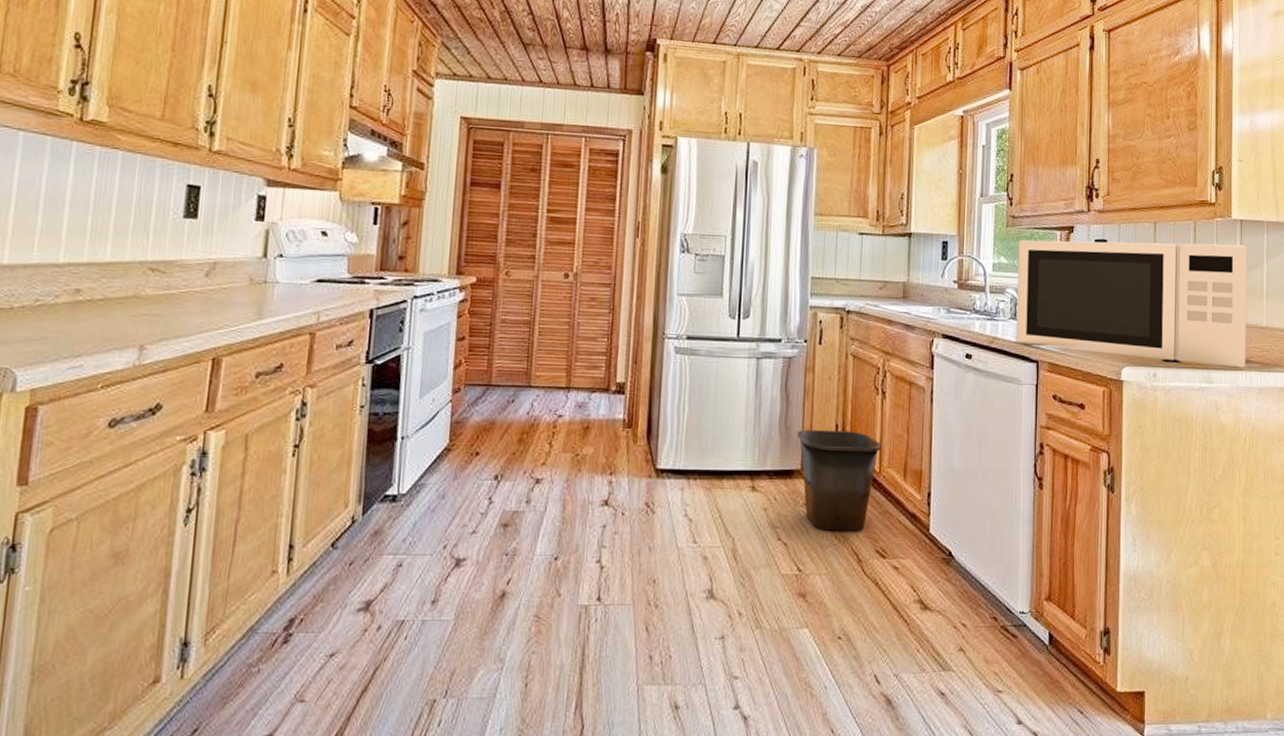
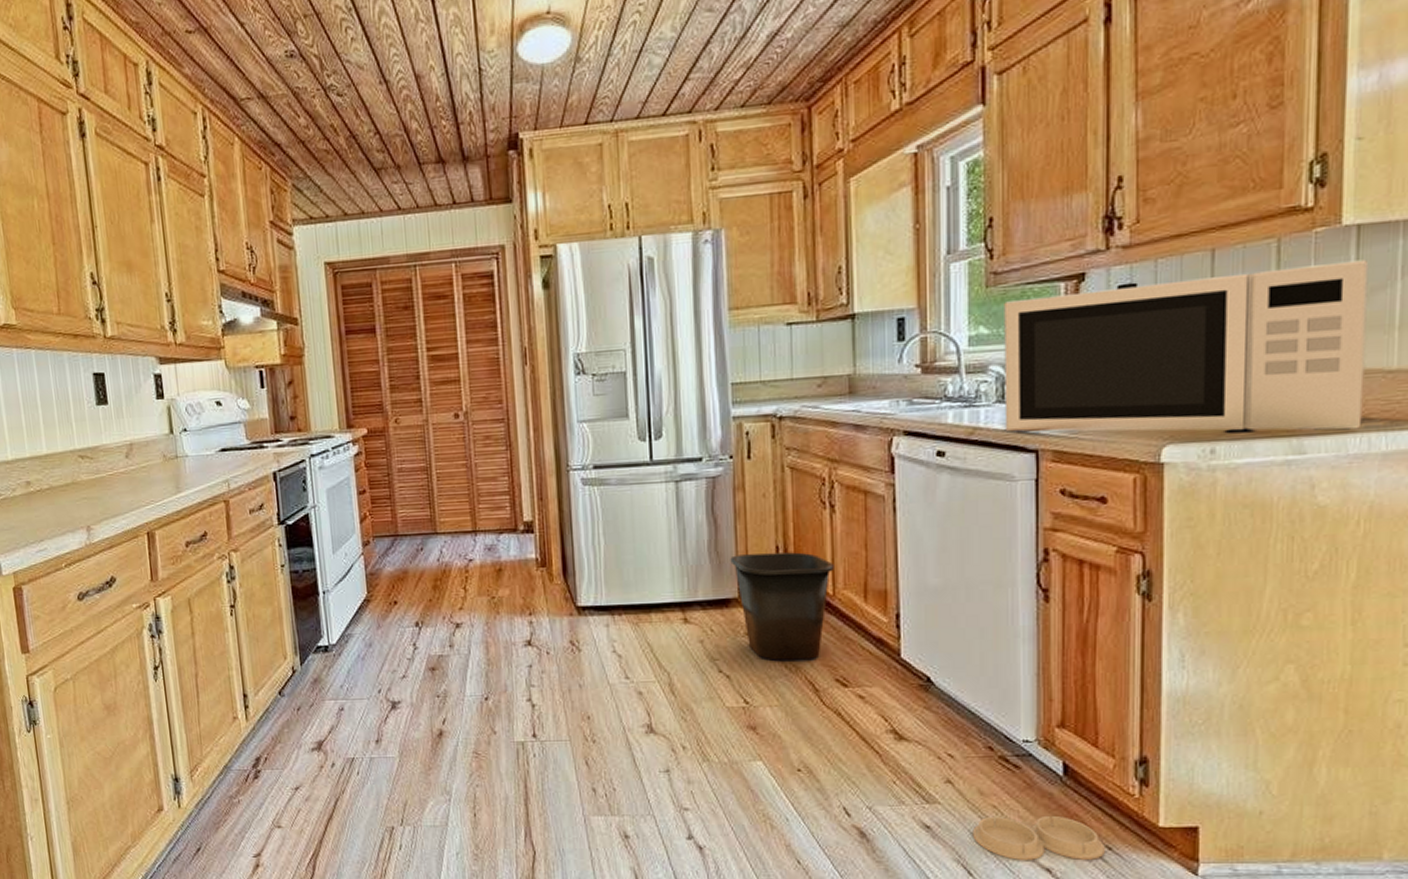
pet bowl: none [978,681,1078,725] -> present [972,815,1105,860]

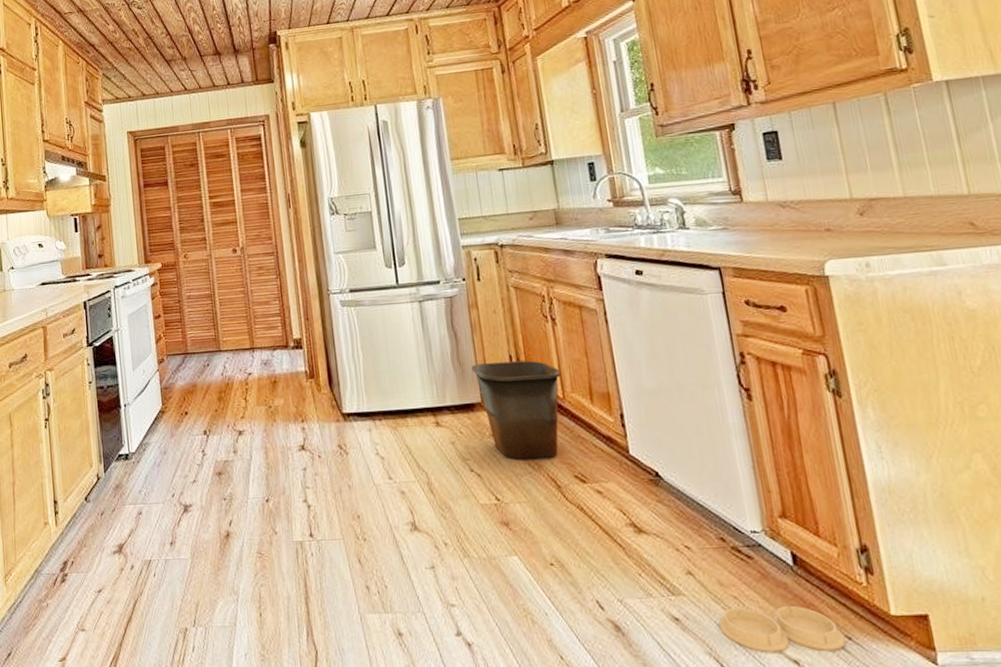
microwave: present [1004,259,1369,433] -> none [672,107,989,254]

